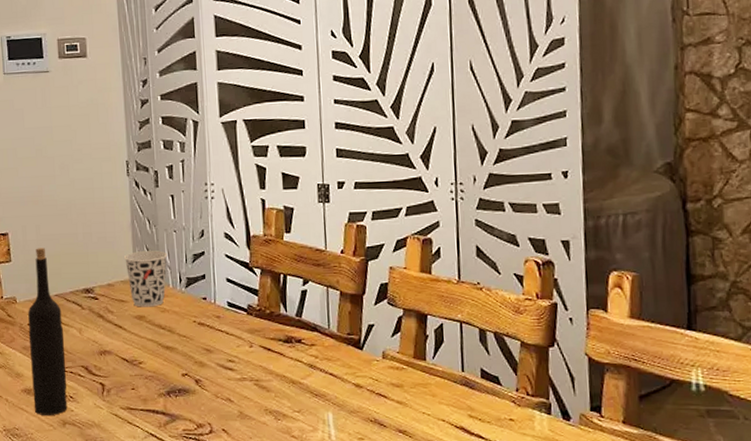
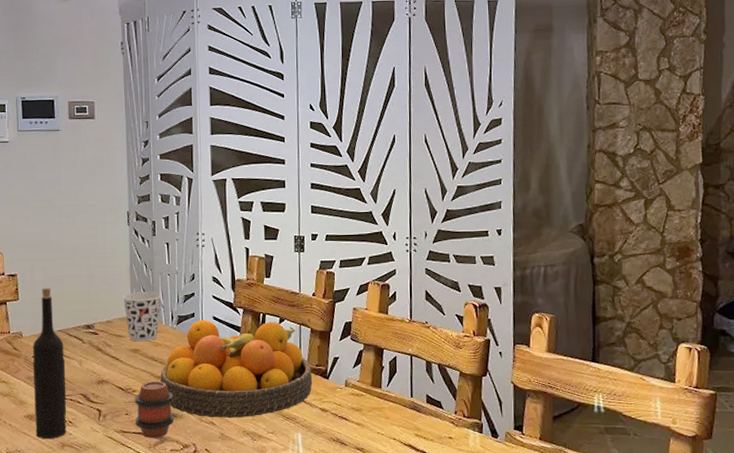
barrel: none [141,352,186,416] -> present [135,381,174,438]
fruit bowl: none [169,281,344,395] -> present [160,319,313,419]

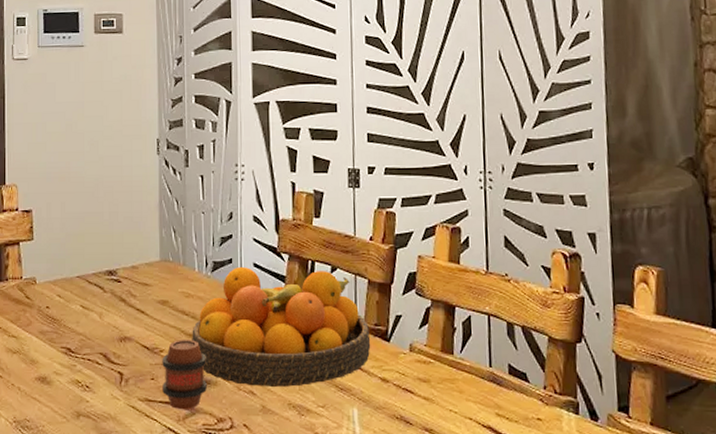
wine bottle: present [33,288,67,438] -> none [47,226,84,406]
cup: present [123,292,162,342] -> none [150,232,195,292]

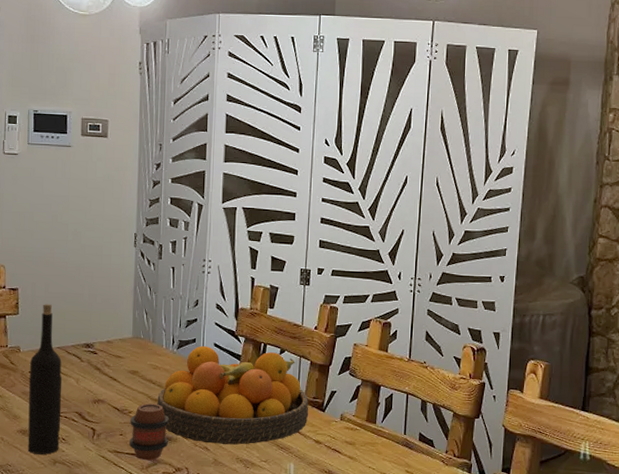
wine bottle: none [47,226,84,406] -> present [27,304,63,454]

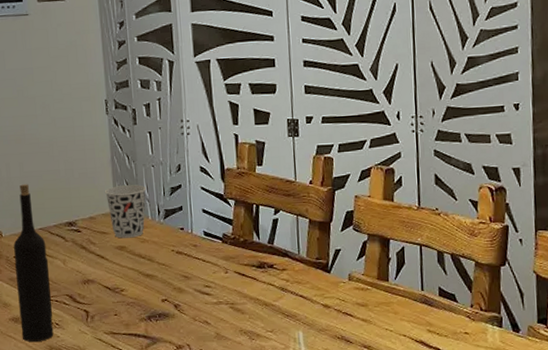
cup: none [125,314,164,364] -> present [105,184,147,239]
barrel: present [129,403,169,460] -> none [123,279,166,339]
fruit bowl: present [157,345,309,445] -> none [149,212,313,318]

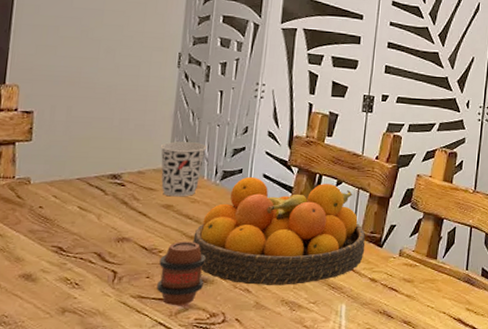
wine bottle: present [13,184,54,342] -> none [30,129,82,302]
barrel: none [123,279,166,339] -> present [157,241,206,305]
fruit bowl: none [149,212,313,318] -> present [193,176,366,286]

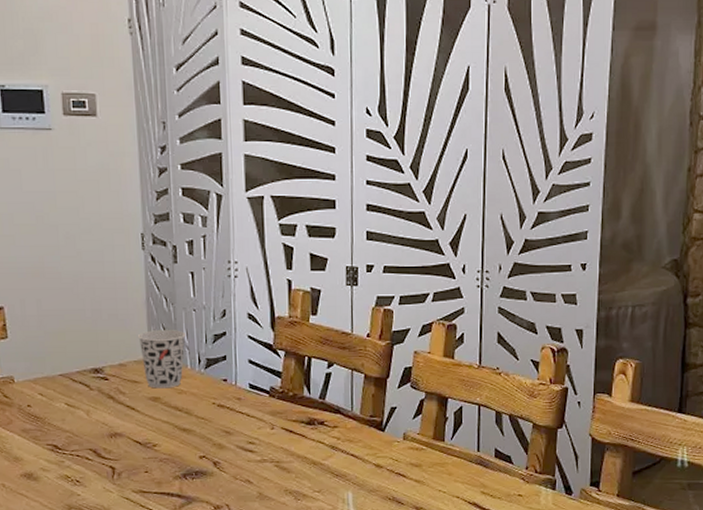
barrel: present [157,241,206,305] -> none [155,434,203,499]
fruit bowl: present [193,176,366,286] -> none [186,363,366,476]

